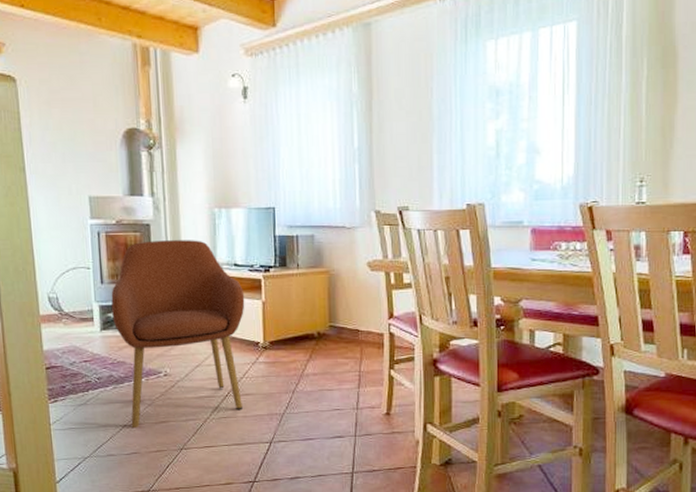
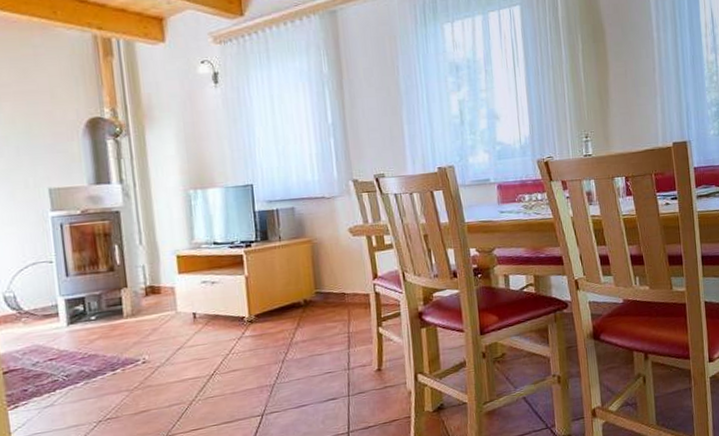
armchair: present [111,240,245,429] -> none [78,222,230,423]

